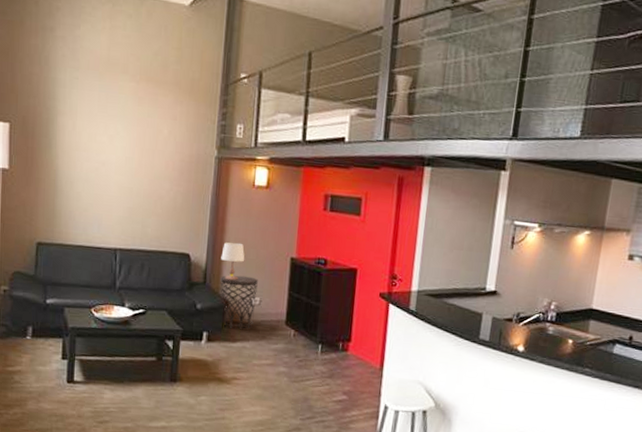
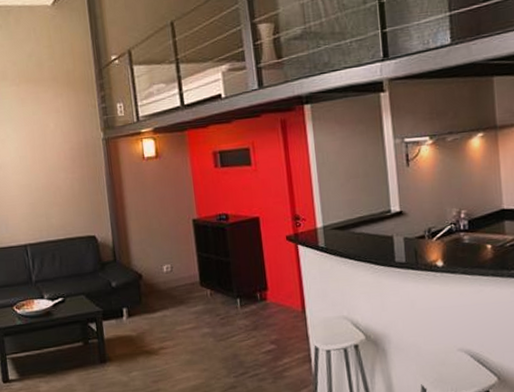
side table: present [219,275,258,330] -> none [129,245,169,301]
table lamp: present [221,242,245,281] -> none [125,215,149,253]

